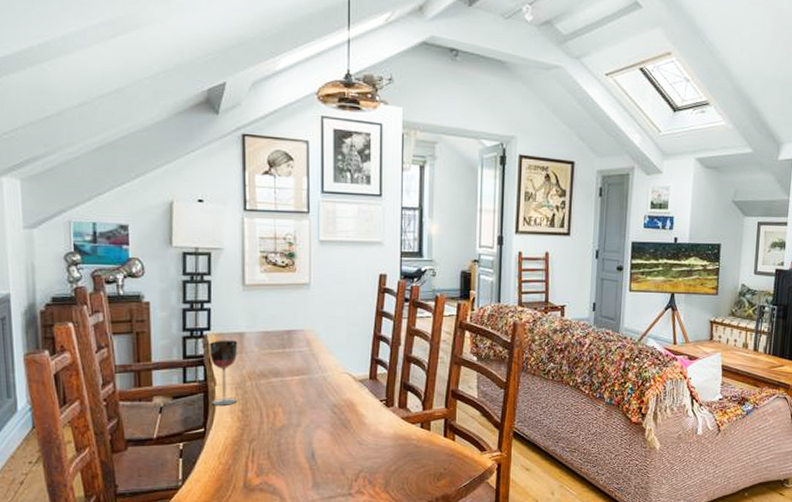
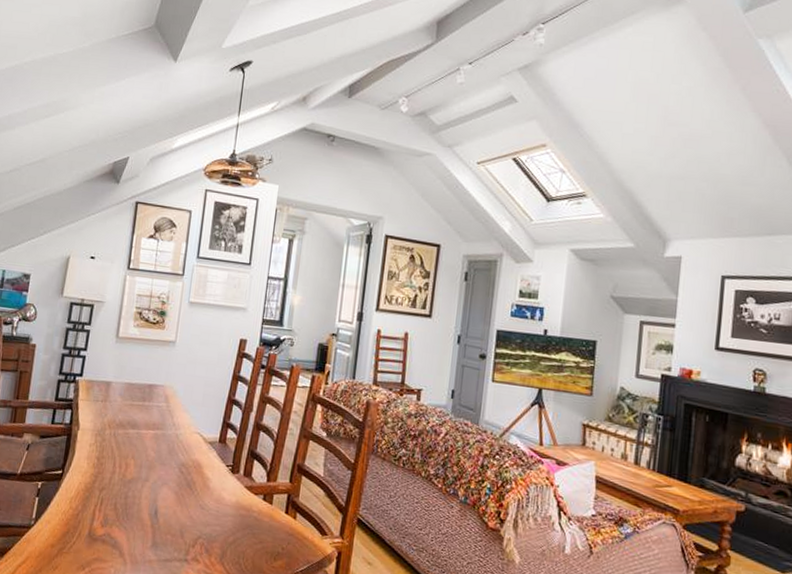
wineglass: present [209,340,238,405] -> none [72,386,104,451]

